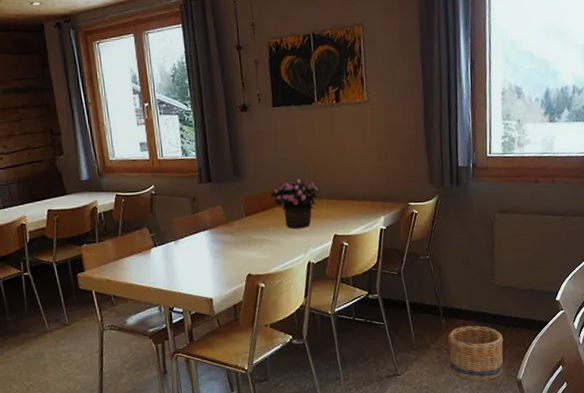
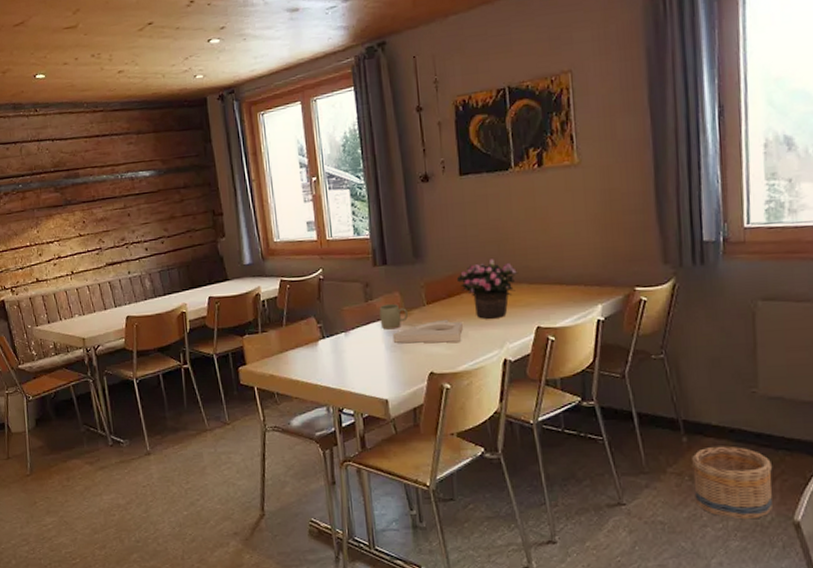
mug: none [204,216,229,238] -> present [379,304,408,330]
napkin holder: none [216,229,275,250] -> present [392,319,463,344]

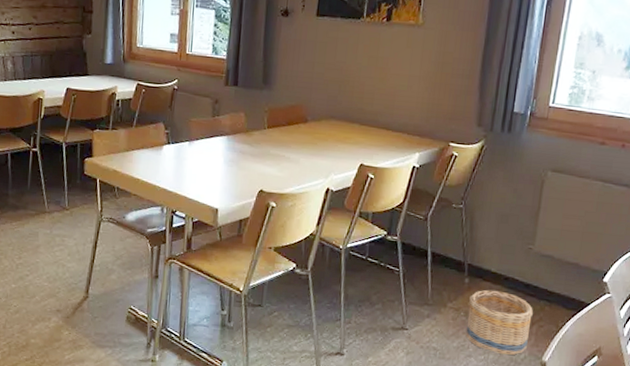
mug: present [379,304,408,330] -> none [223,122,249,146]
napkin holder: present [392,319,463,344] -> none [231,144,296,166]
potted flower: present [456,259,519,319] -> none [297,97,353,151]

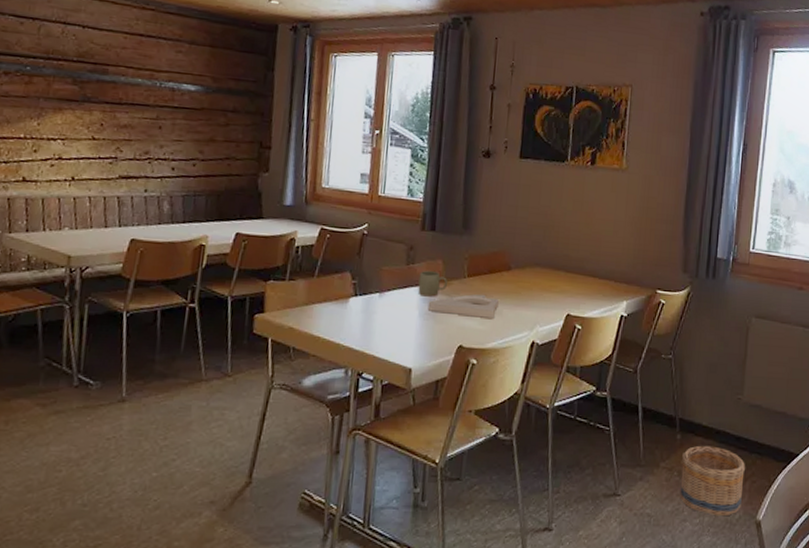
mug: none [223,122,249,146] -> present [418,271,447,297]
napkin holder: none [231,144,296,166] -> present [427,294,499,318]

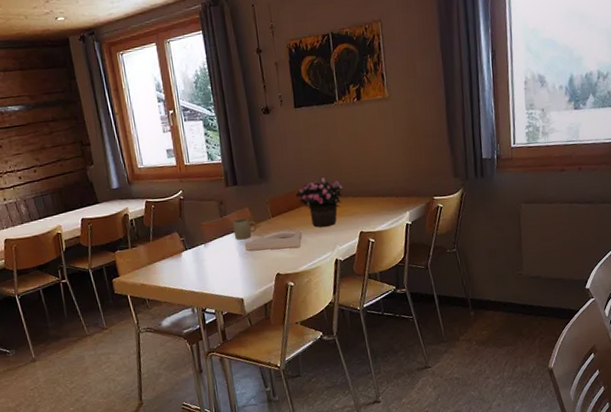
potted flower: none [500,242,558,301] -> present [295,177,345,228]
basket: present [679,445,746,517] -> none [478,316,534,371]

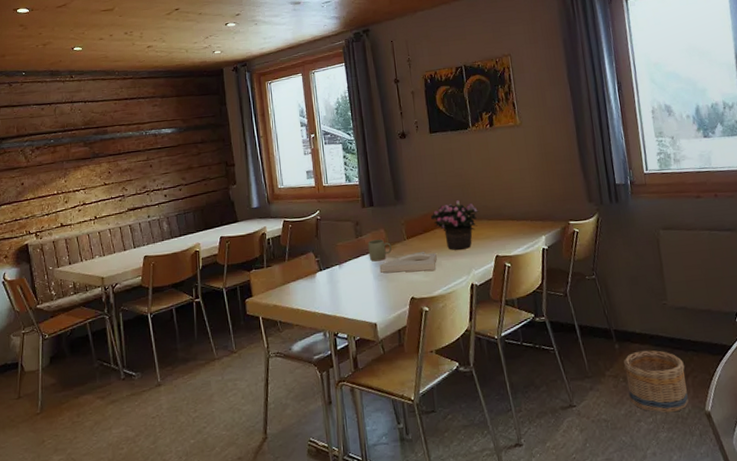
basket: none [478,316,534,371] -> present [624,350,689,413]

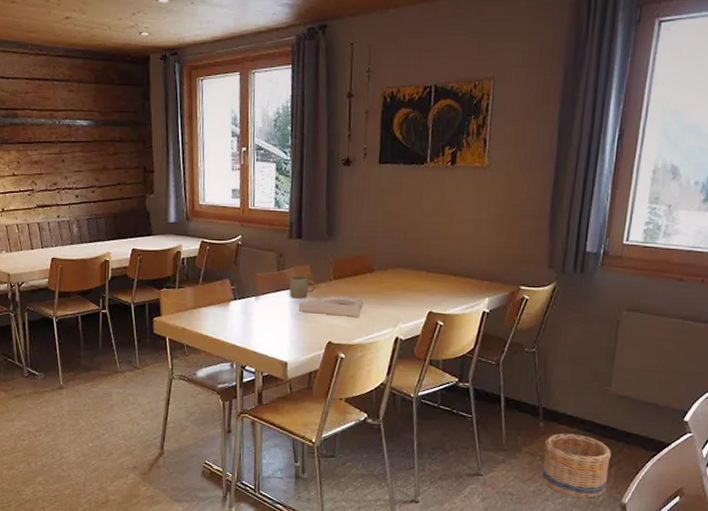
potted flower: present [430,200,479,250] -> none [363,245,420,300]

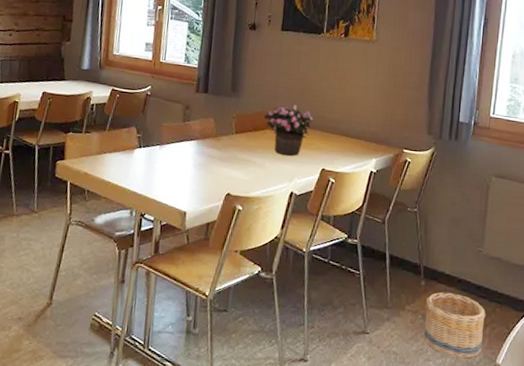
mug: present [289,276,315,299] -> none [192,127,218,150]
napkin holder: present [298,295,363,317] -> none [200,149,262,171]
potted flower: none [363,245,420,300] -> present [263,105,315,156]

